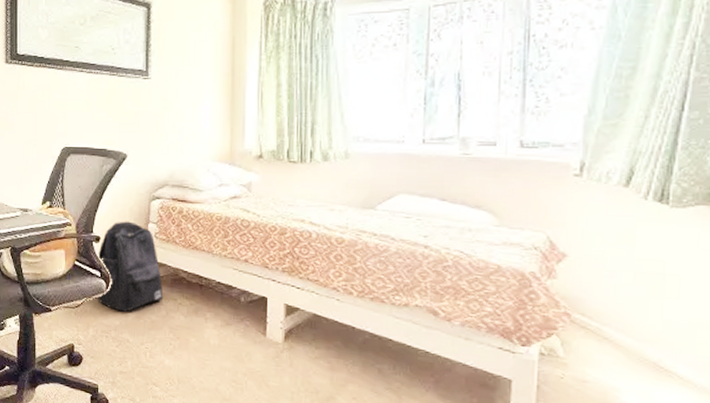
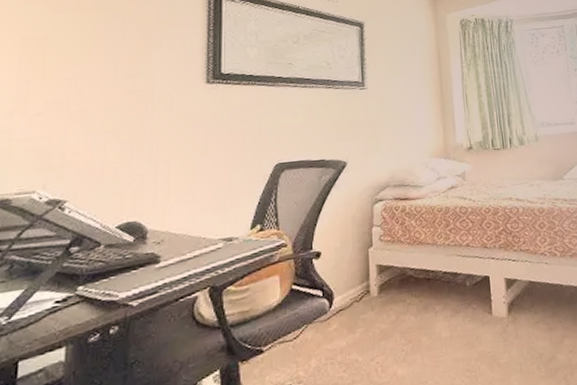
backpack: present [96,221,164,312] -> none [317,229,392,330]

